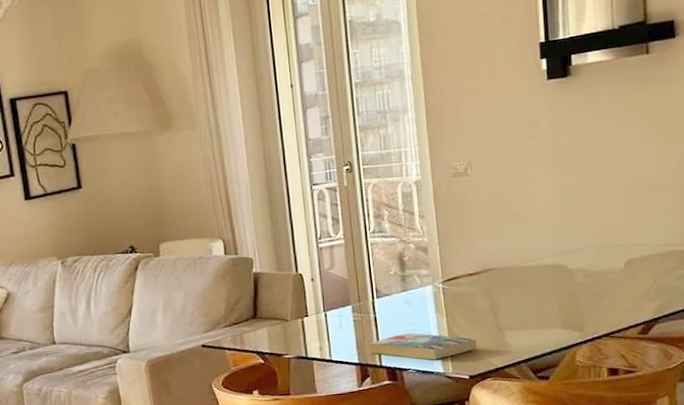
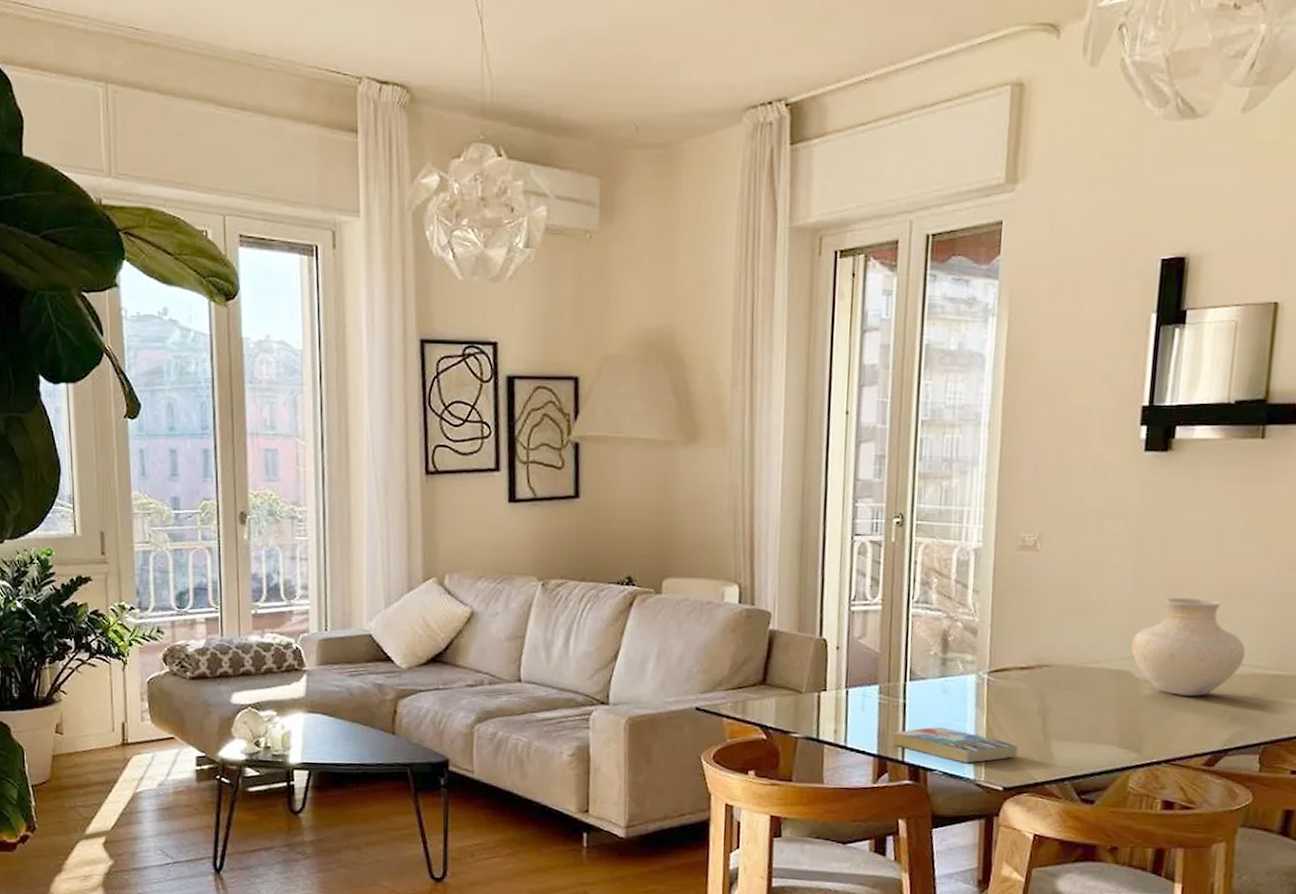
vase: none [561,194,660,279] -> present [1131,597,1245,696]

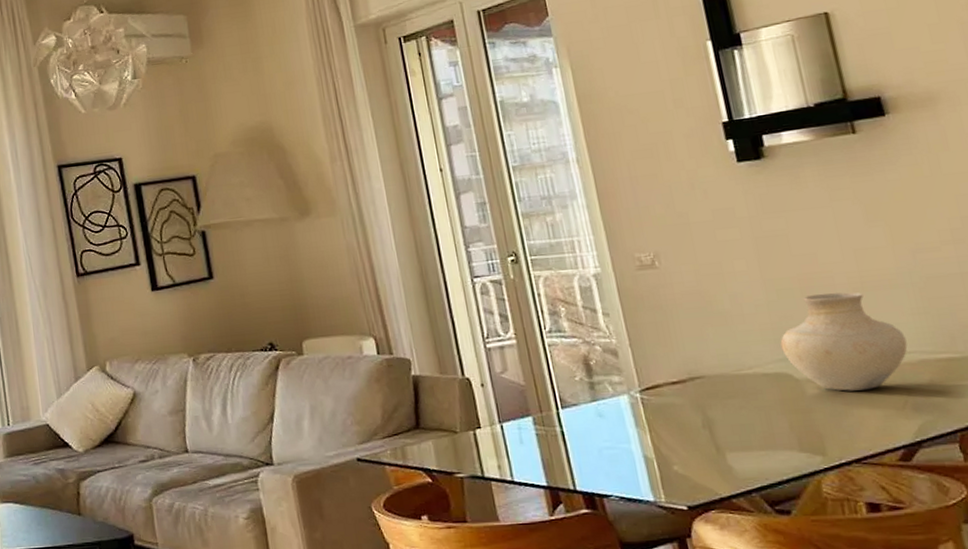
book: present [892,726,1018,763] -> none [558,450,693,486]

